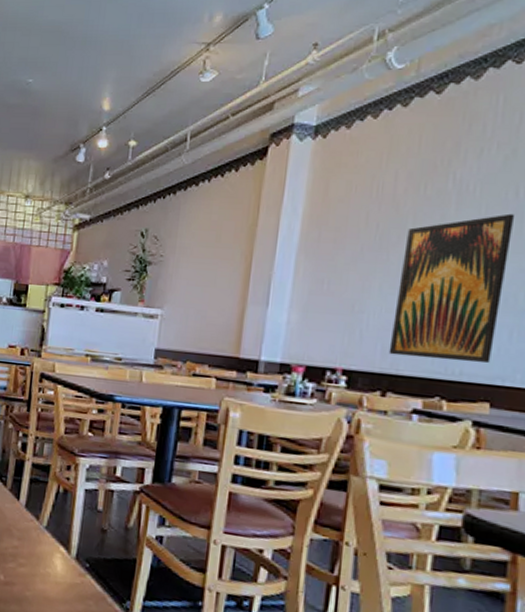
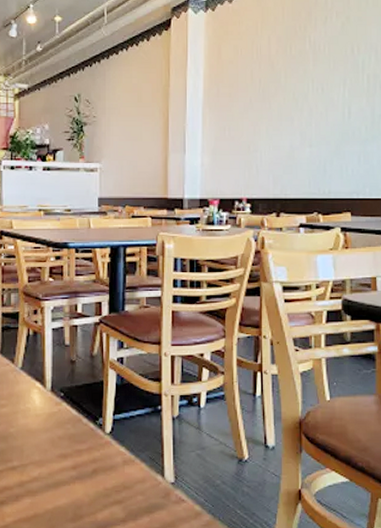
wall art: present [388,213,515,364] -> none [278,66,353,183]

